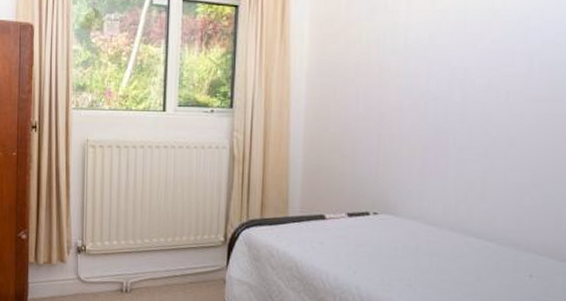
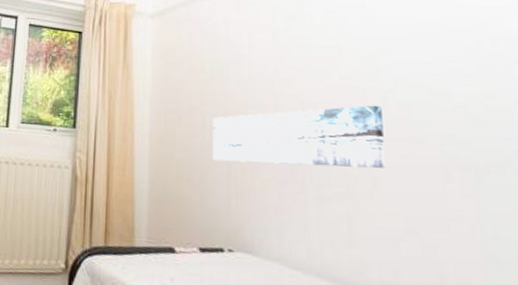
wall art: none [364,67,527,132] -> present [212,105,386,168]

